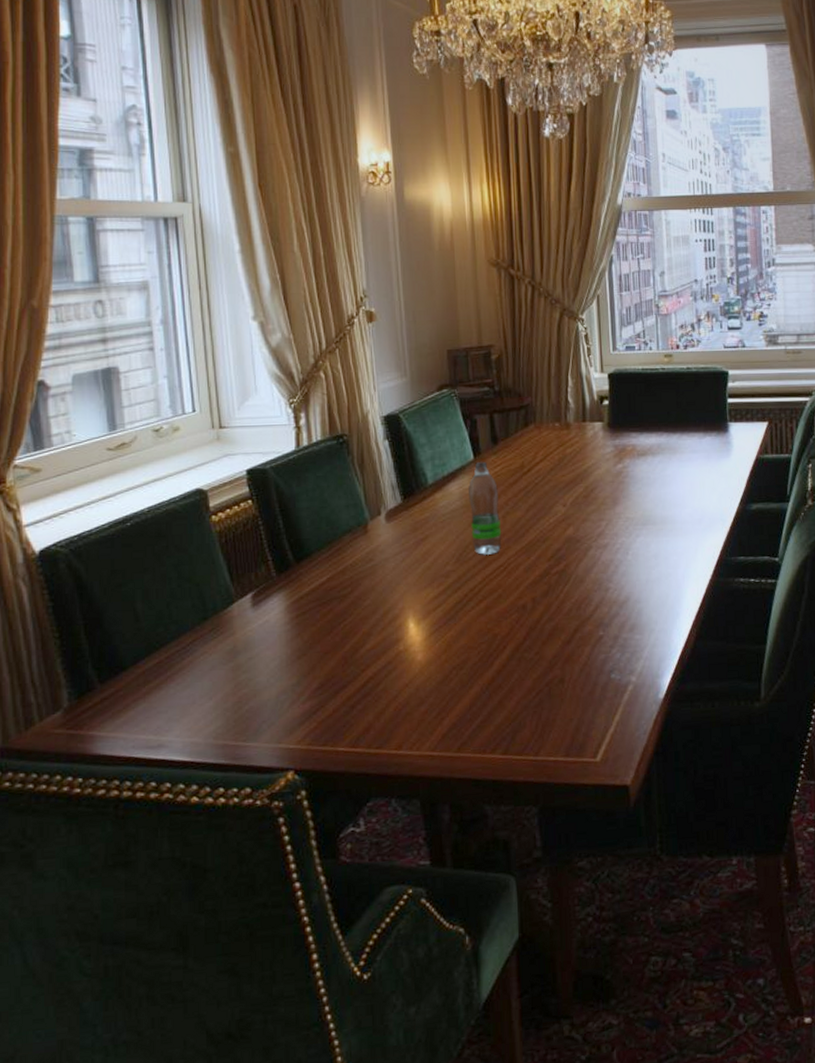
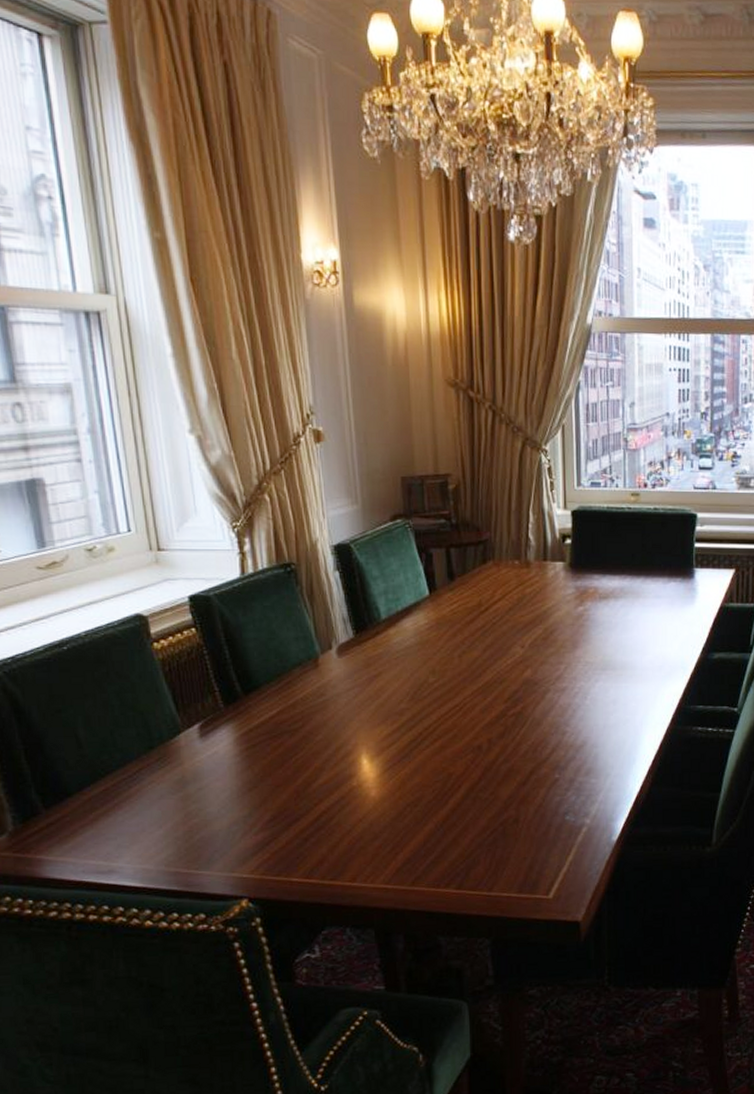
bottle: present [468,461,502,555] -> none [422,597,458,694]

